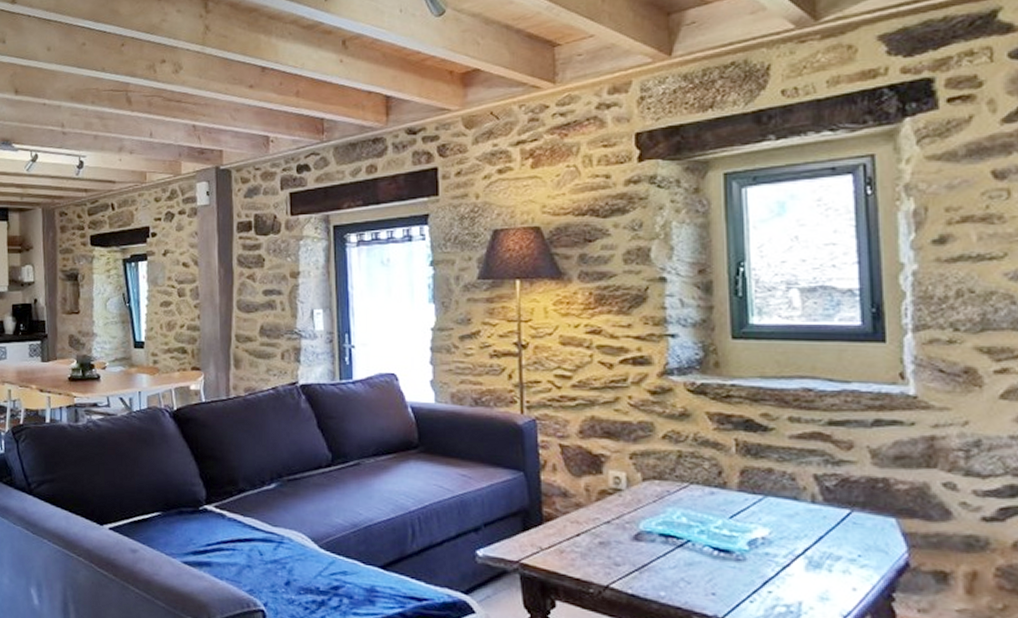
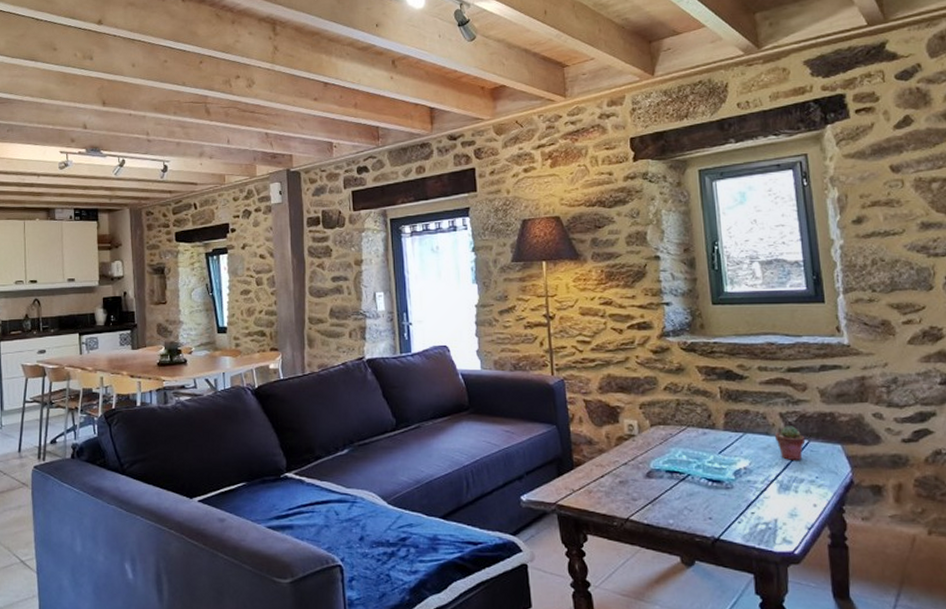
potted succulent: none [806,491,847,533] -> present [775,426,806,460]

